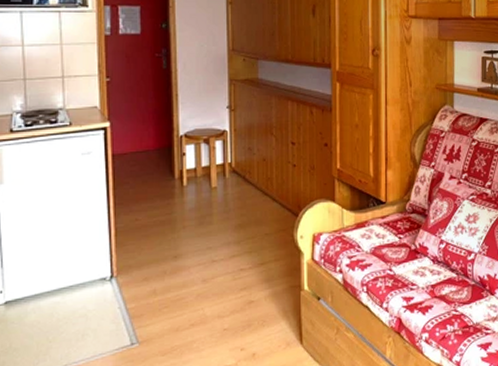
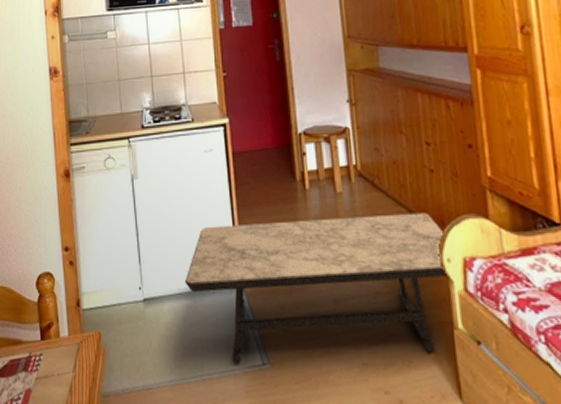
coffee table: none [54,200,302,349] -> present [185,213,450,365]

